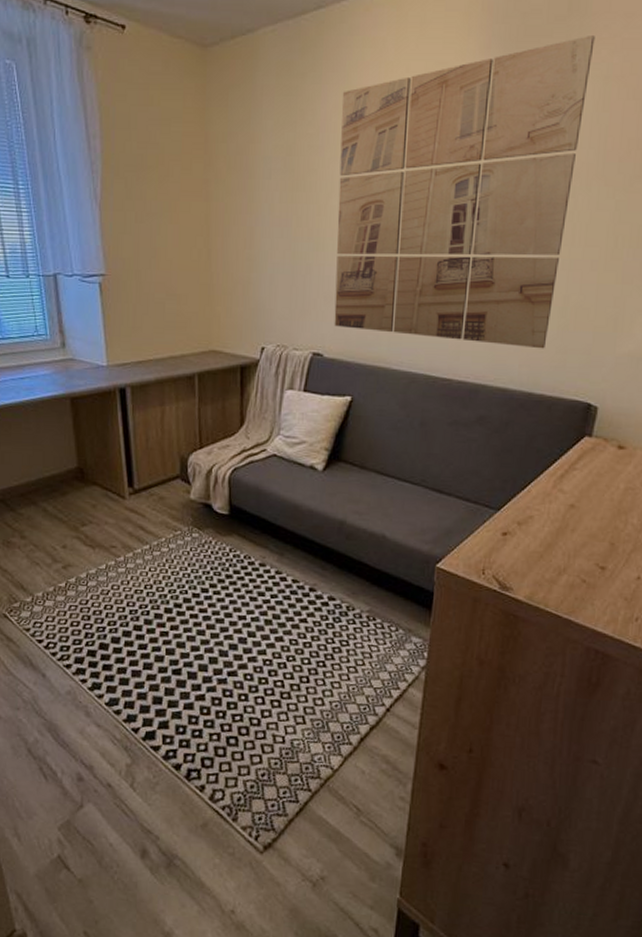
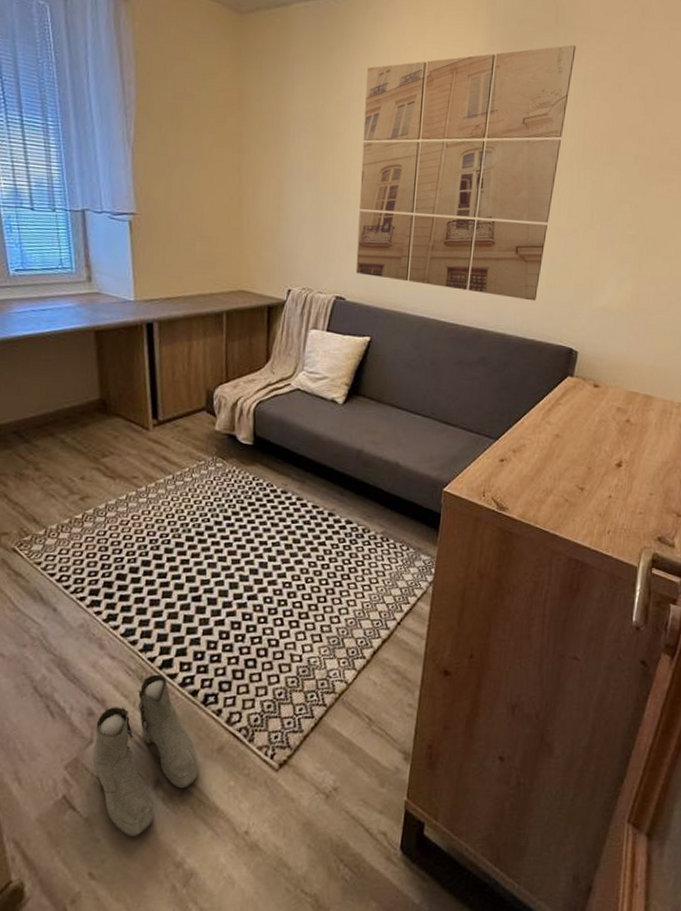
boots: none [83,745,184,903] -> present [92,674,199,838]

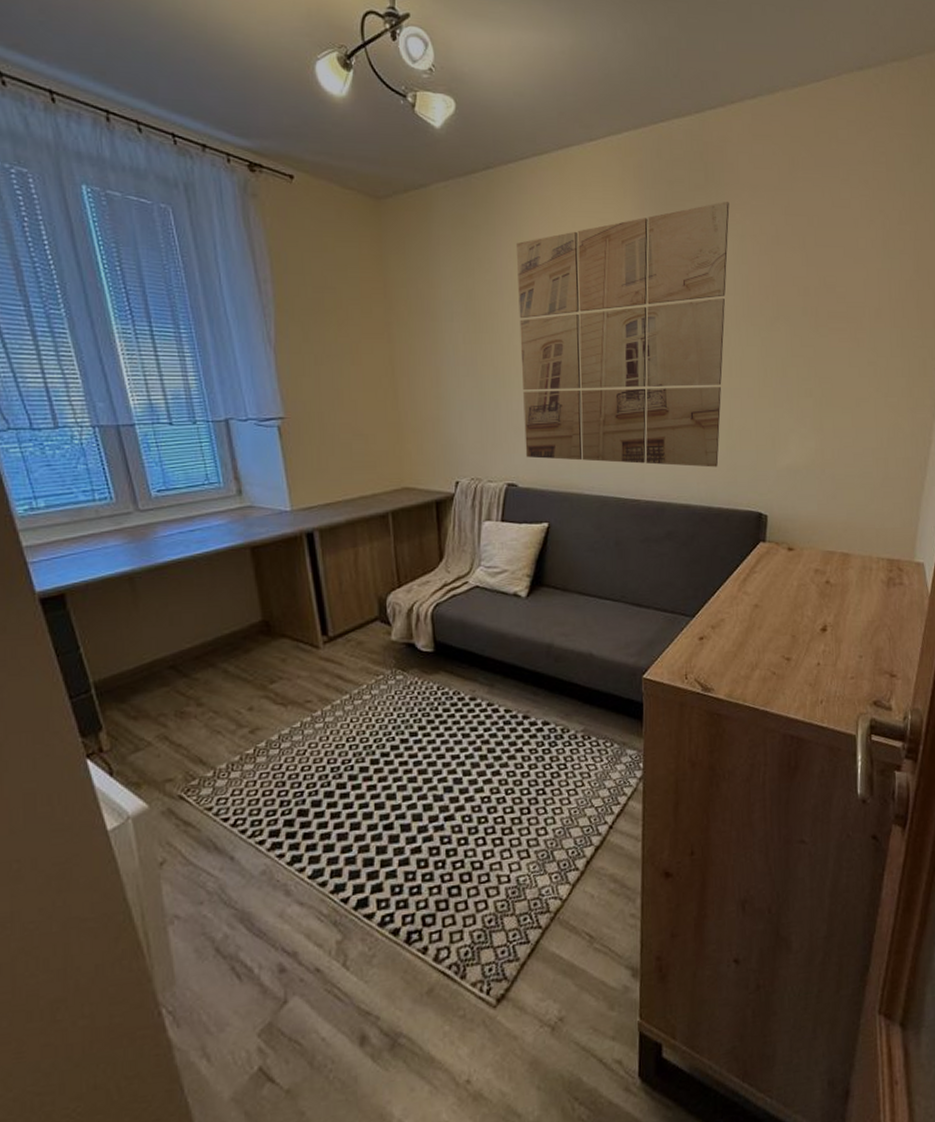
boots: present [92,674,199,838] -> none [288,916,409,1105]

